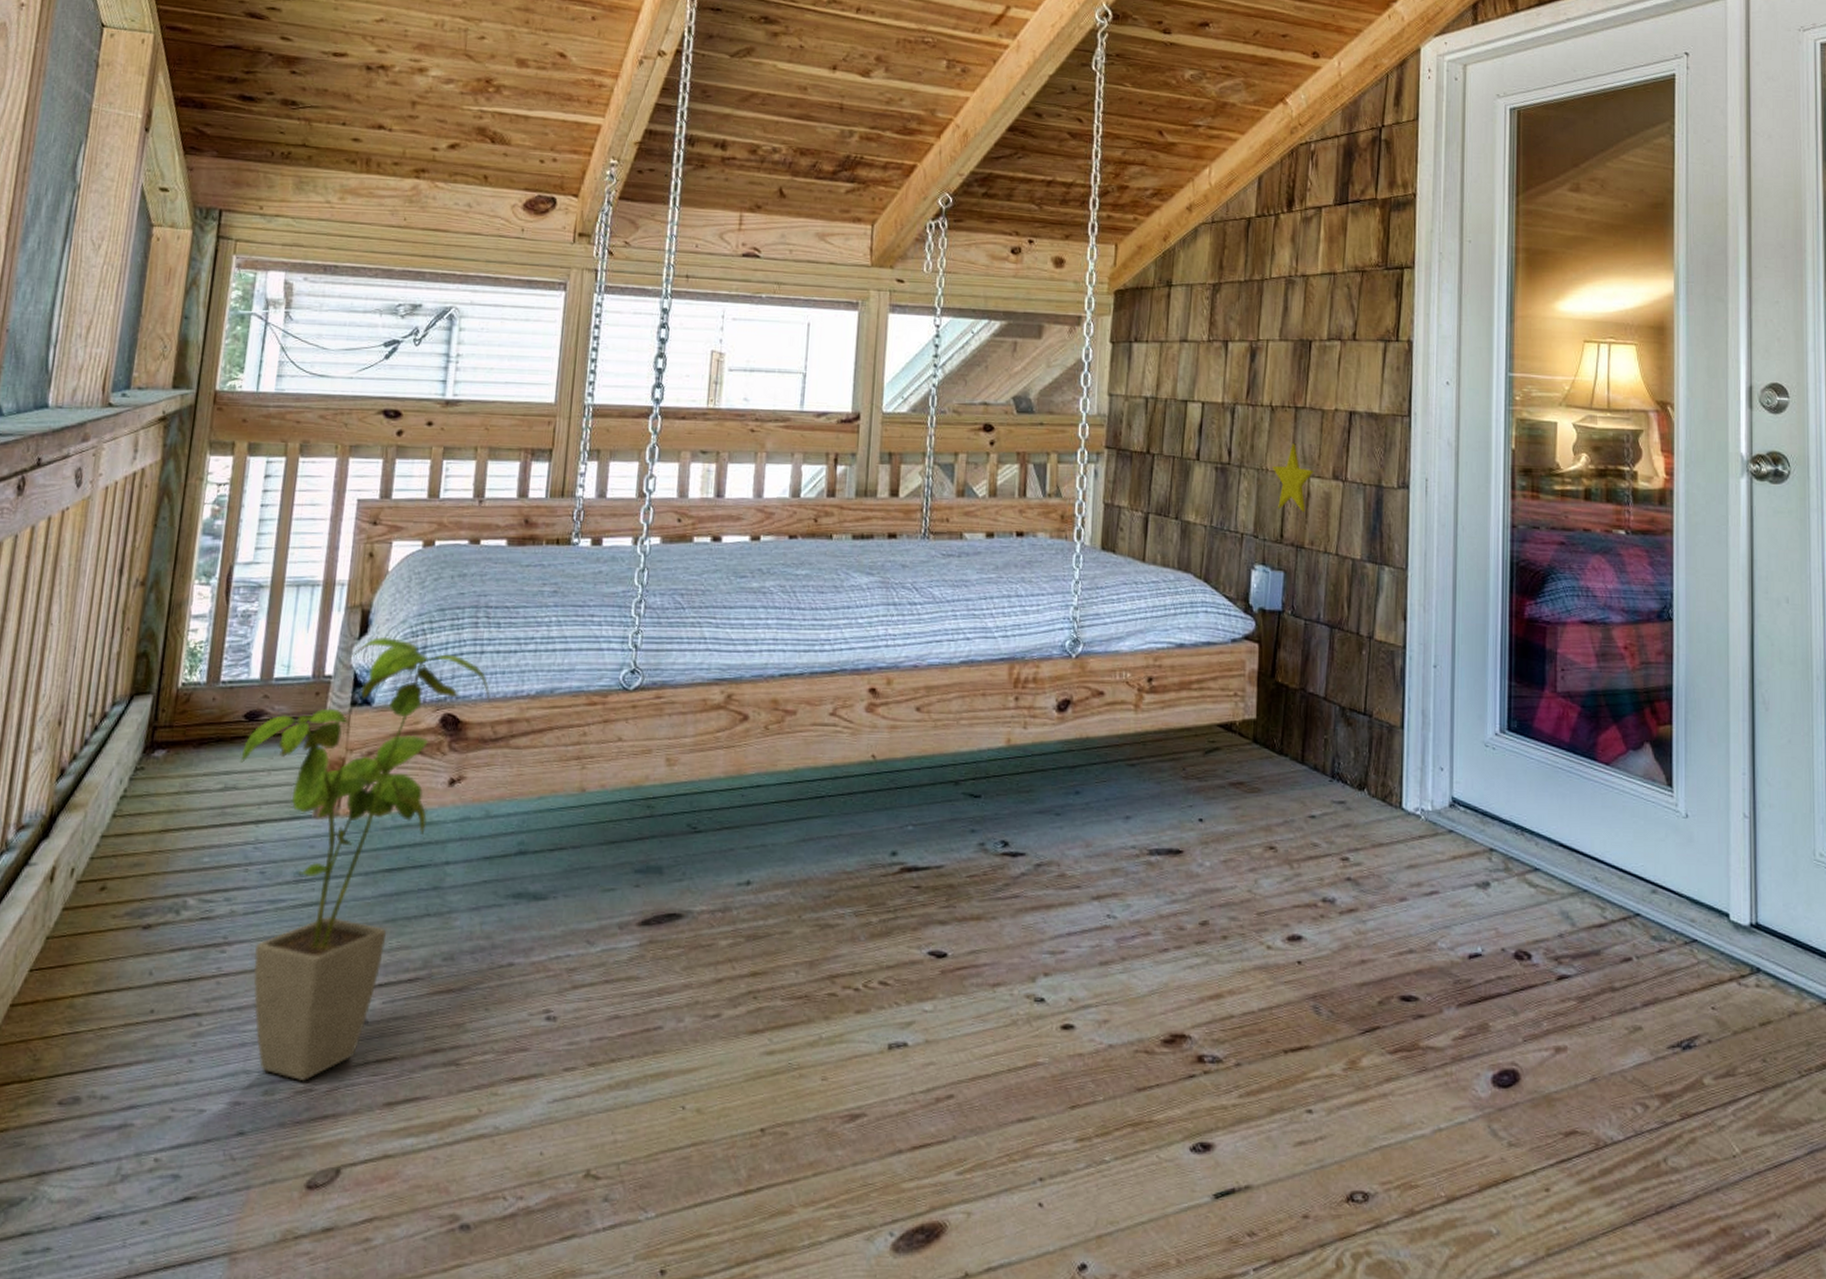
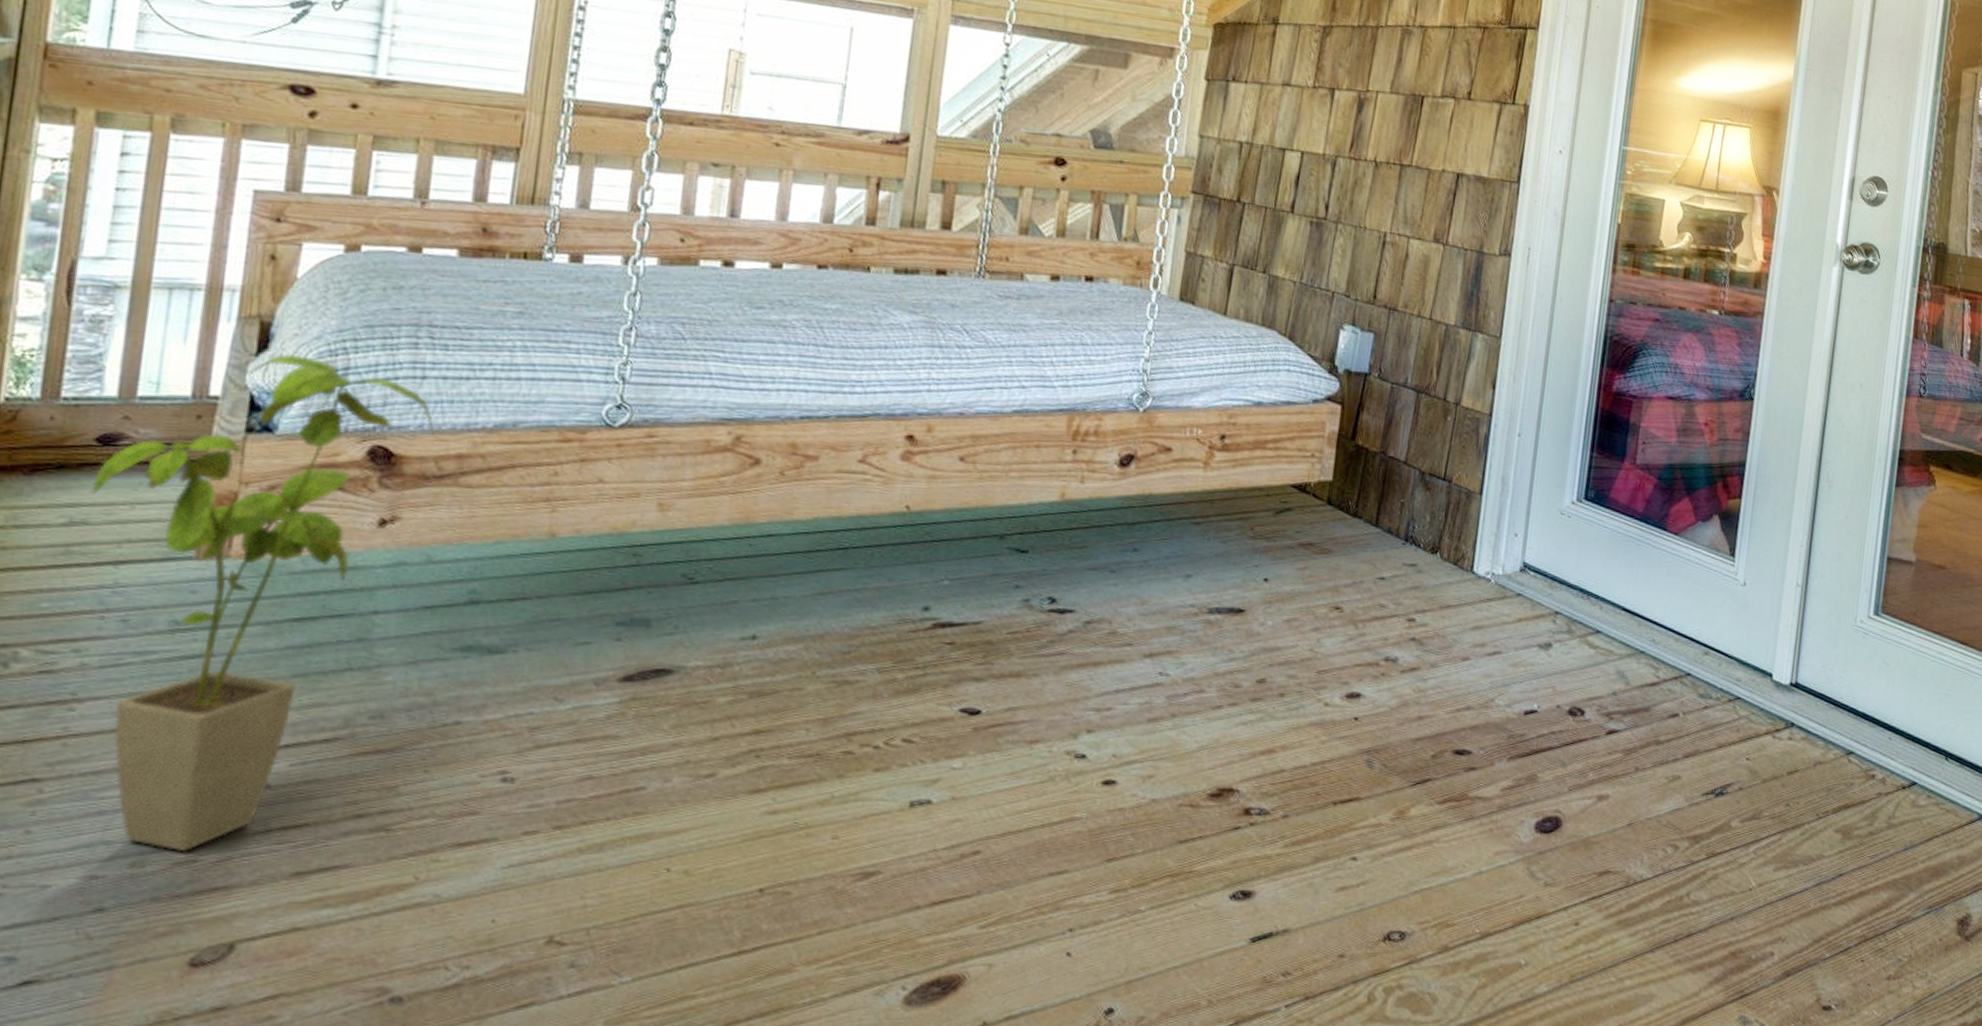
decorative star: present [1273,443,1315,512] -> none [1371,202,1415,274]

